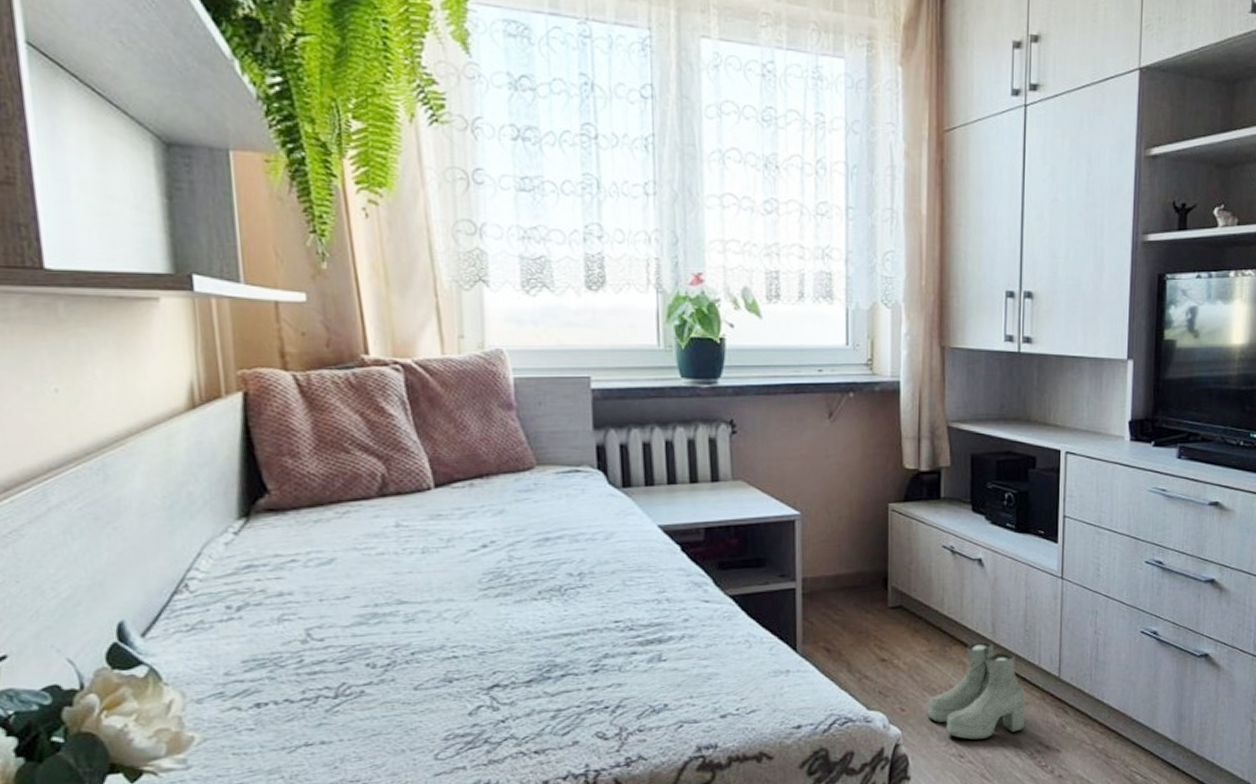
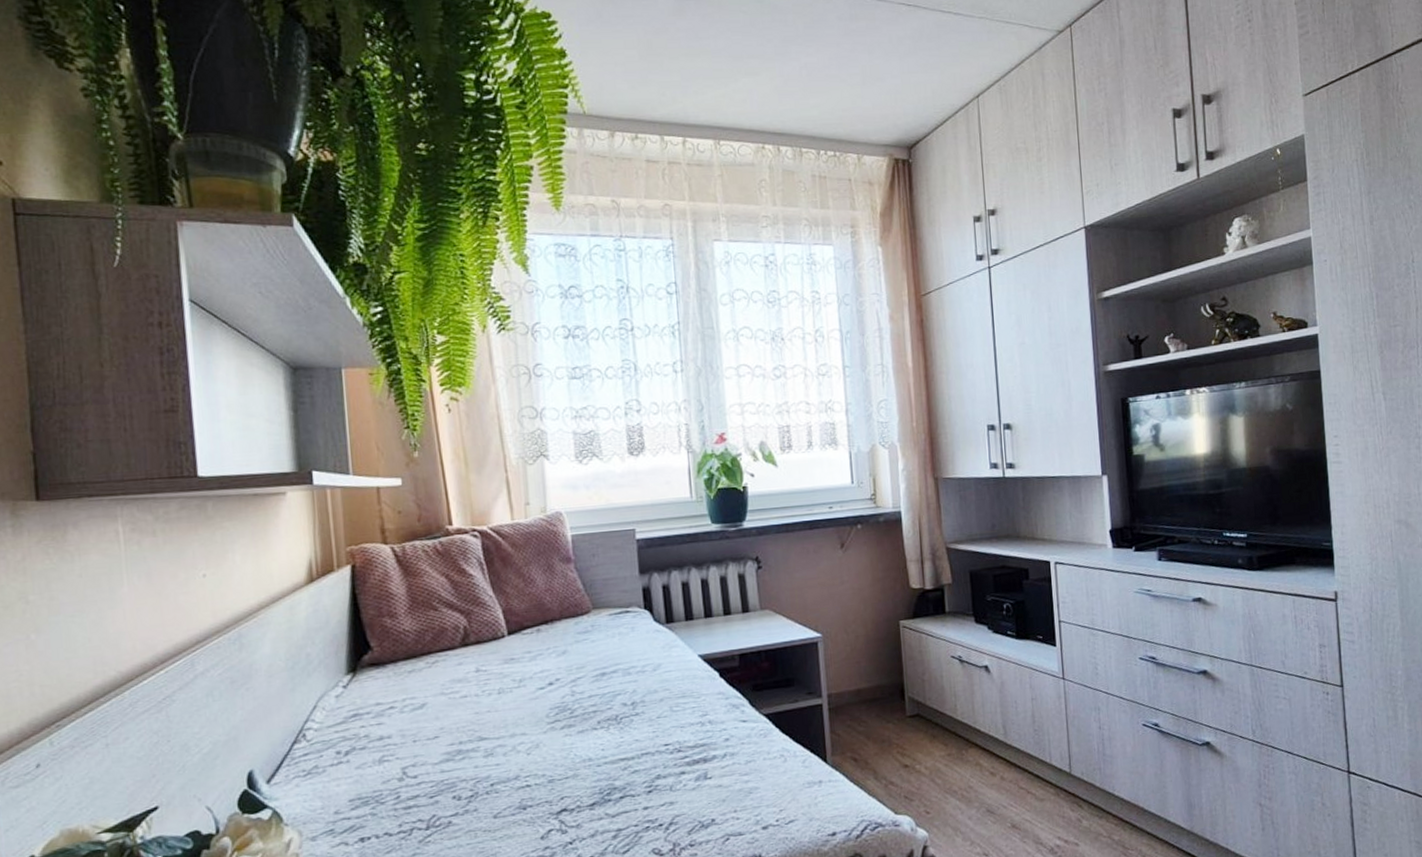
boots: present [927,641,1026,740] -> none [950,743,1043,838]

